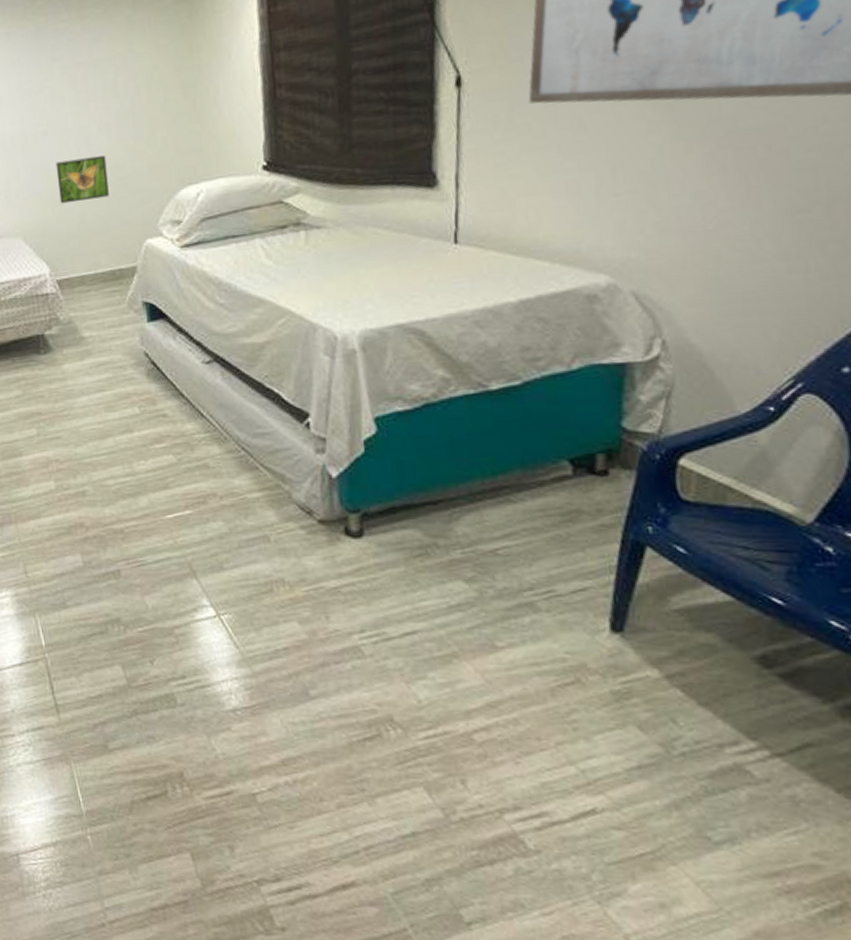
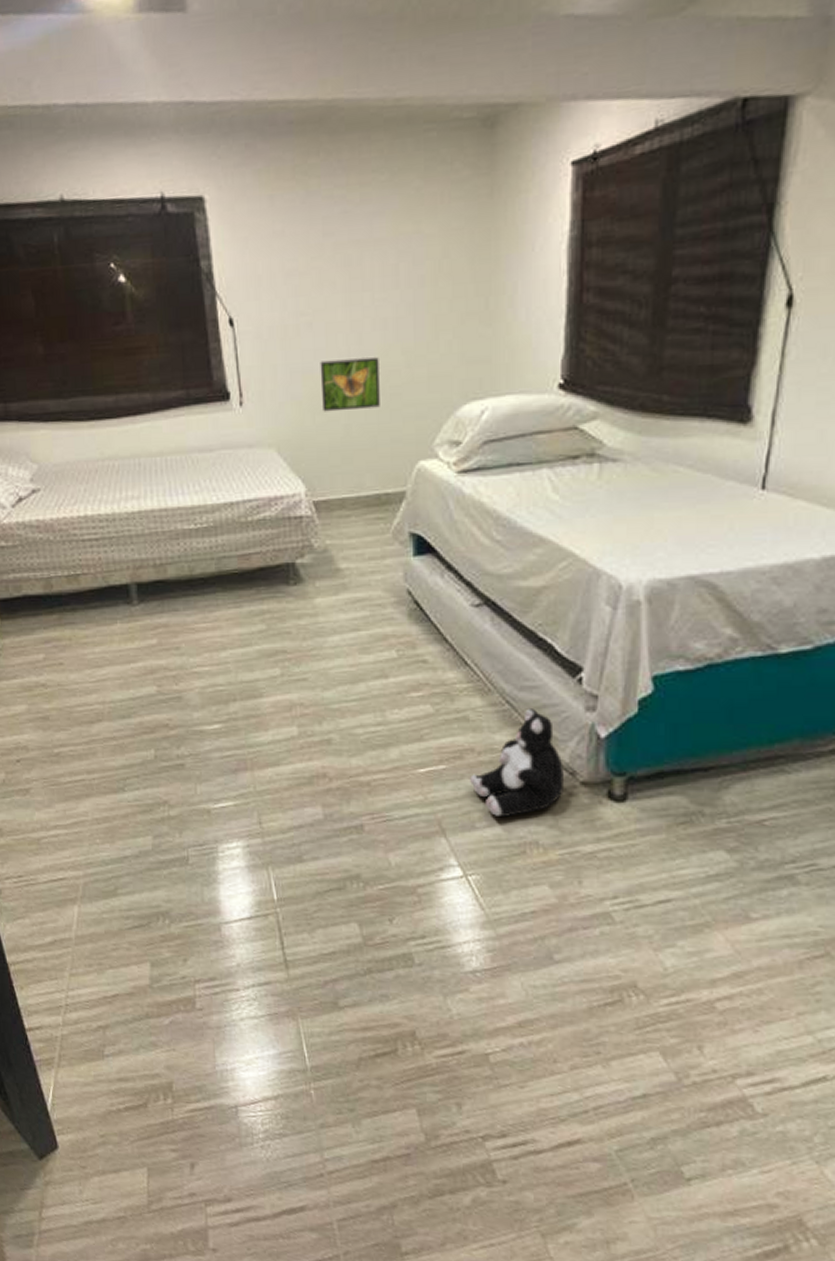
plush toy: none [215,453,304,556] -> present [470,708,565,817]

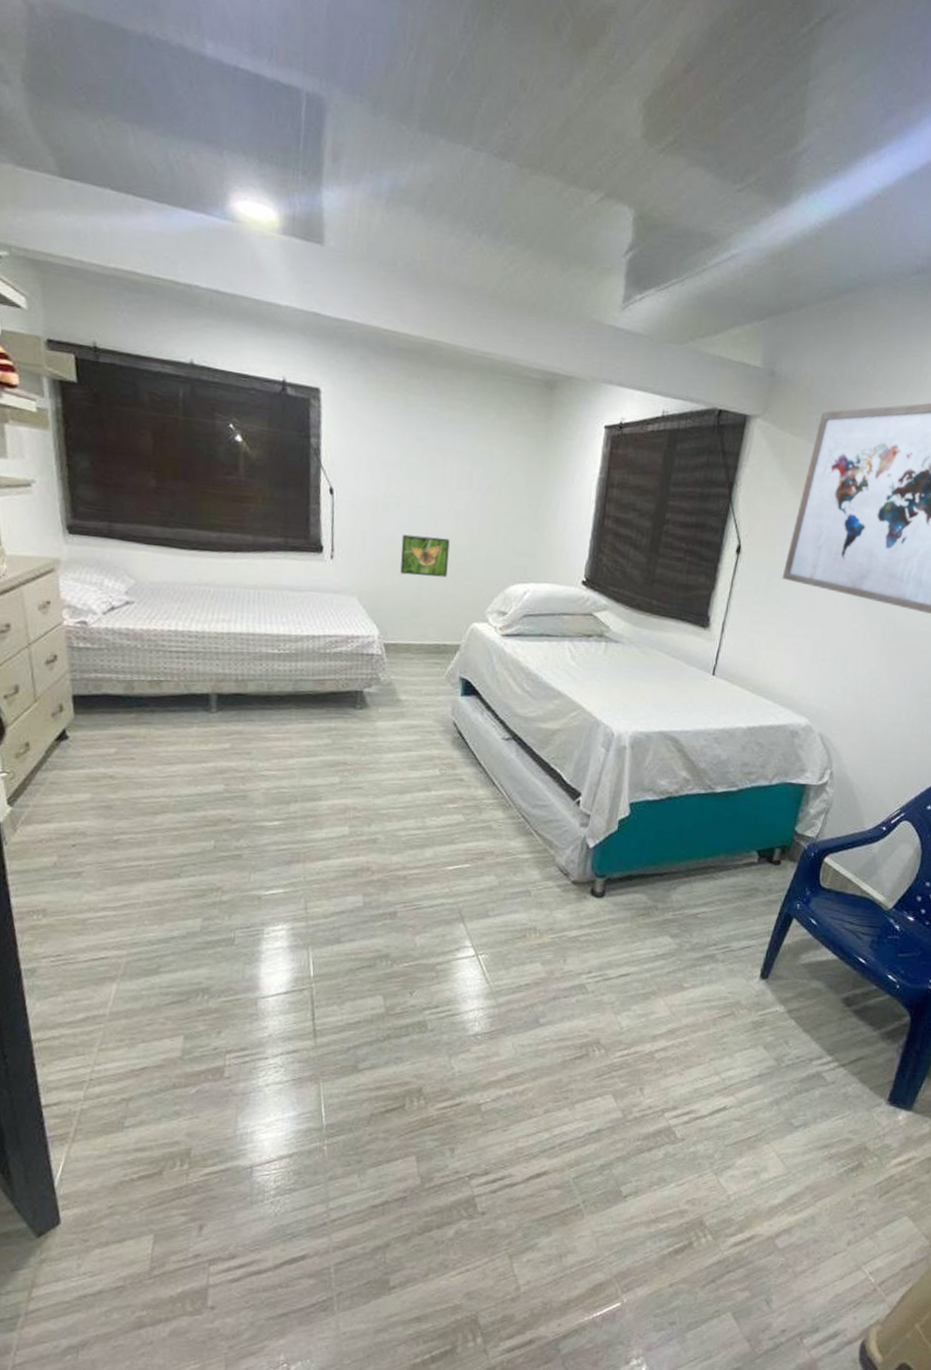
plush toy: present [470,708,565,817] -> none [488,822,560,907]

